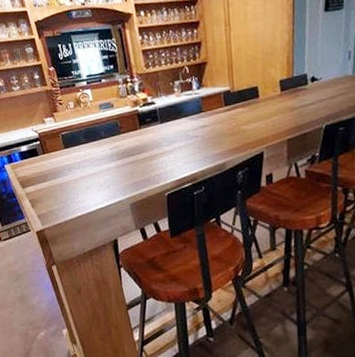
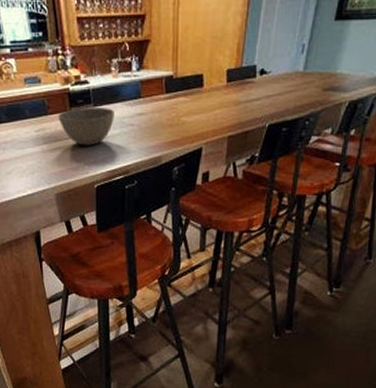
bowl: none [130,123,180,159] -> present [58,108,114,146]

